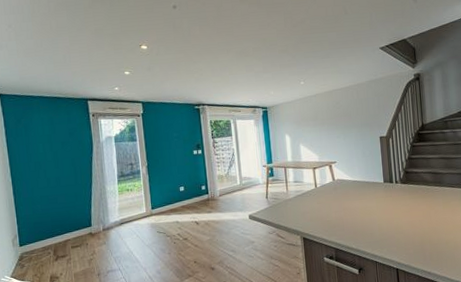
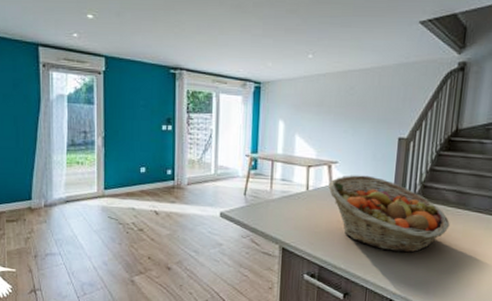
fruit basket: none [332,169,432,229] -> present [328,175,450,253]

